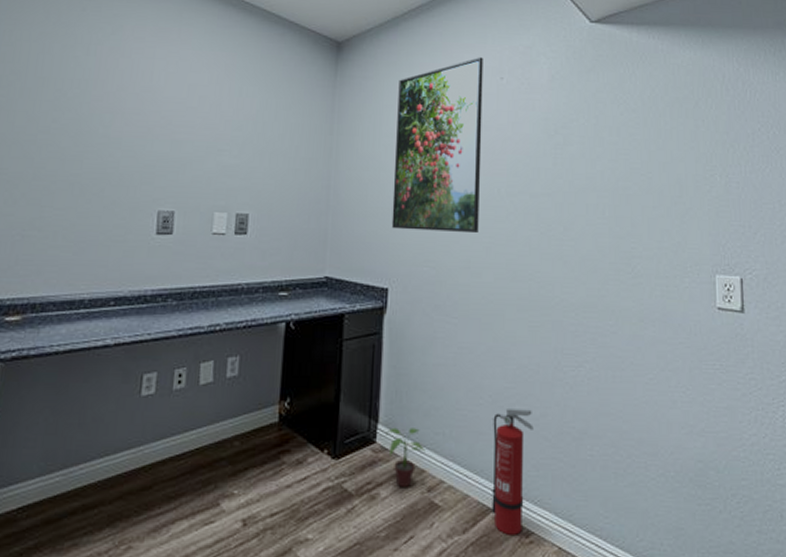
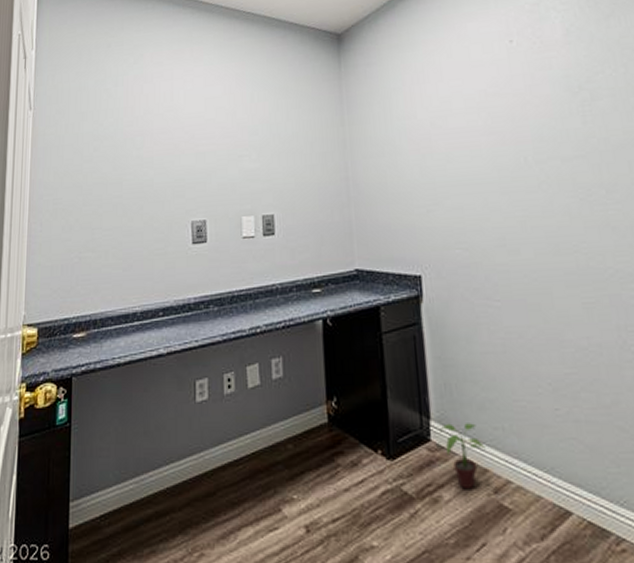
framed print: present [391,57,483,234] -> none [403,23,510,213]
fire extinguisher: present [492,407,534,535] -> none [556,395,611,542]

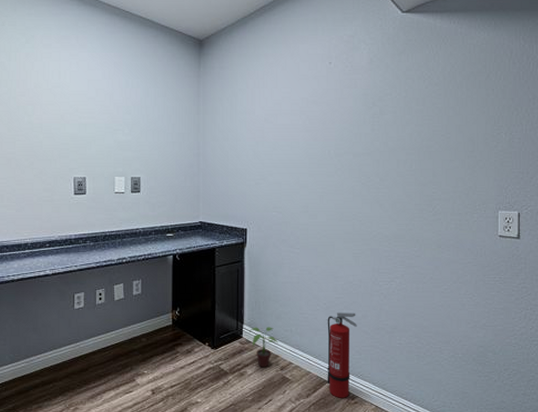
fire extinguisher: none [556,395,611,542] -> present [327,311,357,398]

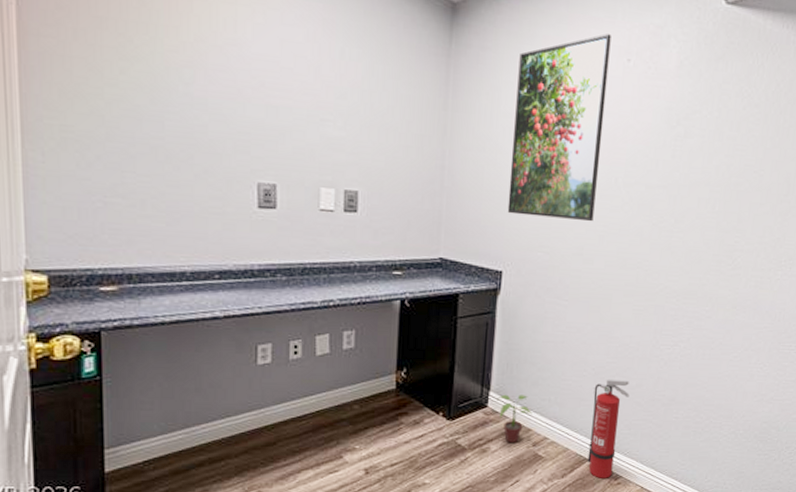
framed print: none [247,47,315,186] -> present [507,34,611,222]

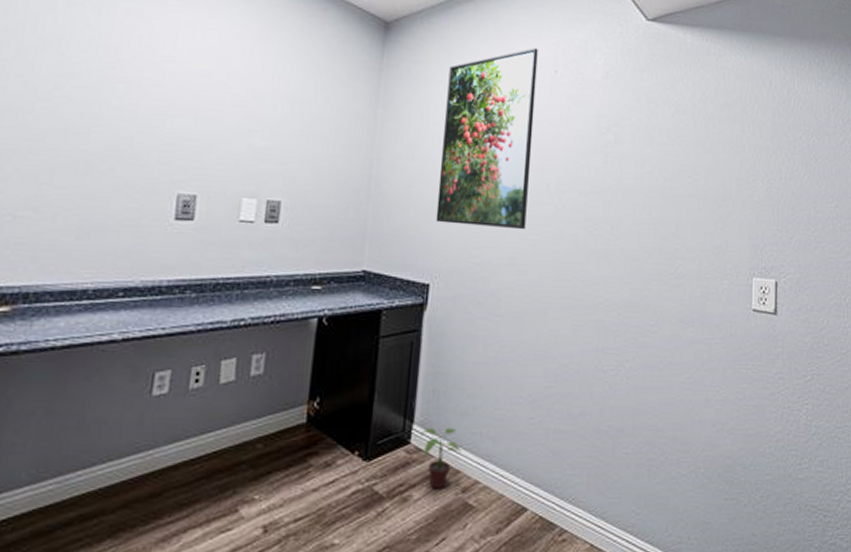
fire extinguisher: present [587,379,629,478] -> none [526,406,572,534]

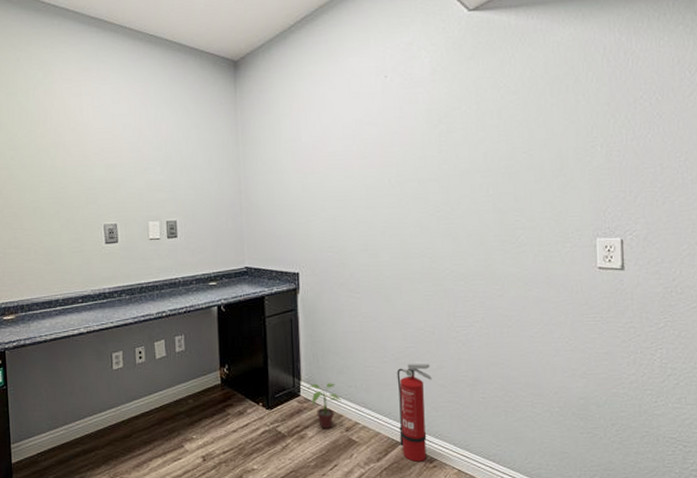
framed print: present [435,48,538,230] -> none [292,59,374,223]
fire extinguisher: none [526,406,572,534] -> present [396,363,432,462]

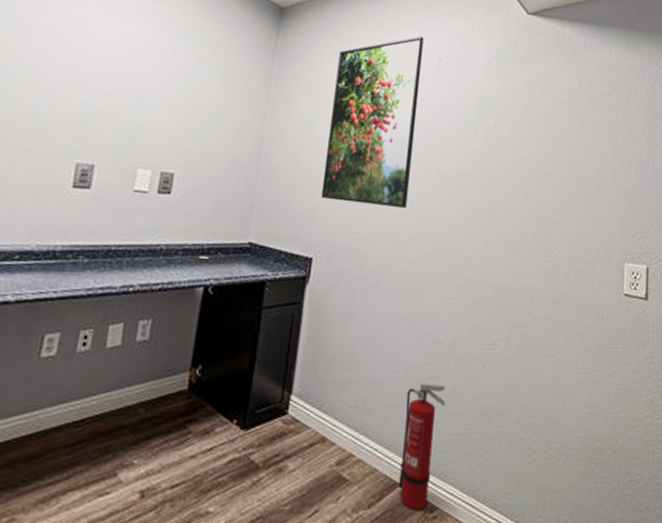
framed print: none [292,59,374,223] -> present [321,36,424,209]
potted plant: present [308,383,342,428] -> none [298,399,337,460]

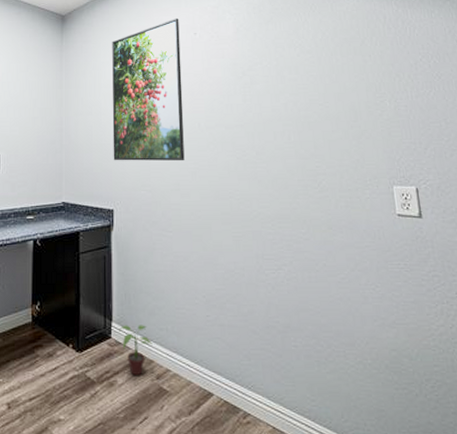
potted plant: none [298,399,337,460] -> present [119,325,153,375]
fire extinguisher: present [398,382,446,510] -> none [208,306,243,416]

